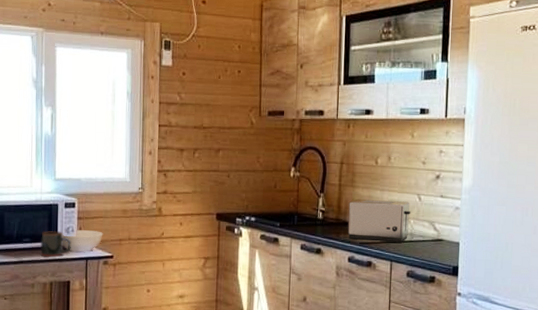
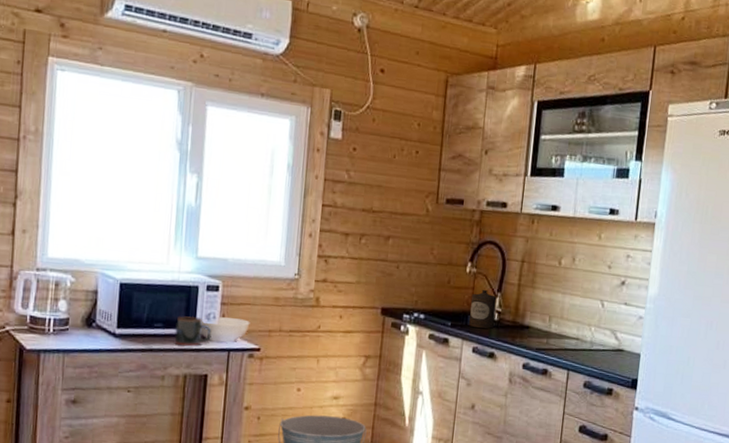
canister: none [296,191,320,227] -> present [469,289,497,329]
toaster: present [347,198,411,244] -> none [524,301,593,352]

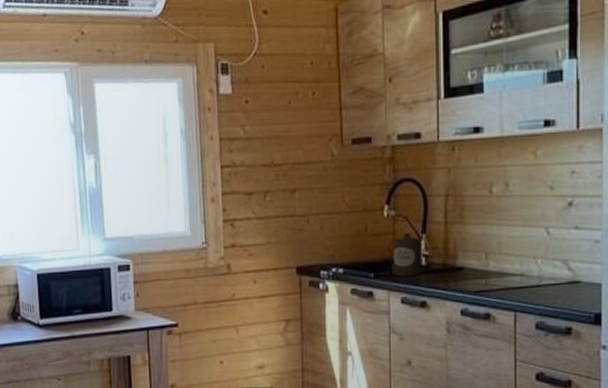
mug: present [174,316,212,347] -> none [92,298,129,330]
bowl: present [199,317,250,343] -> none [114,296,165,322]

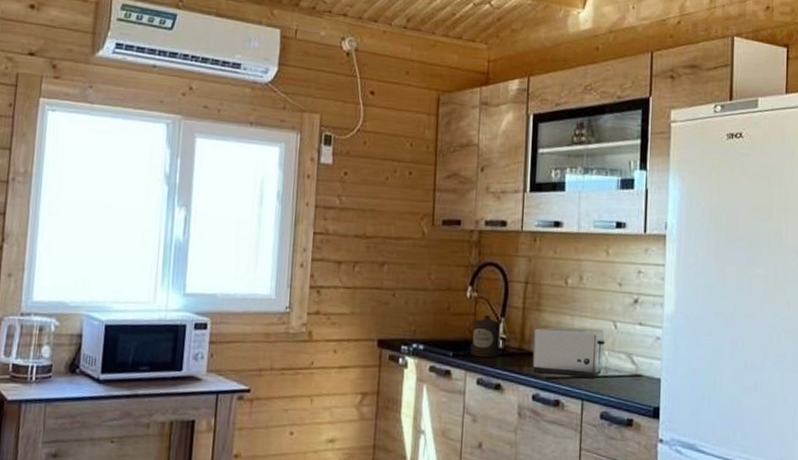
toaster: none [458,237,538,289] -> present [532,324,606,379]

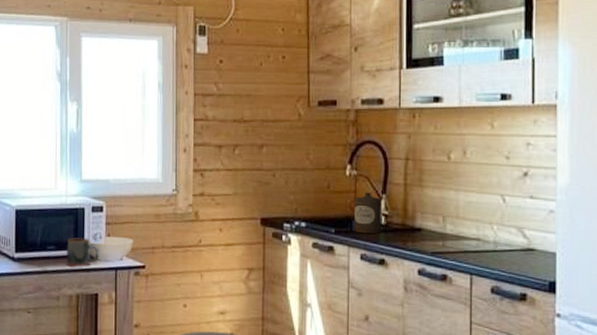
mug: none [160,357,200,391] -> present [65,237,99,267]
bowl: none [186,357,240,385] -> present [86,237,134,262]
toaster: present [532,324,606,379] -> none [416,200,494,254]

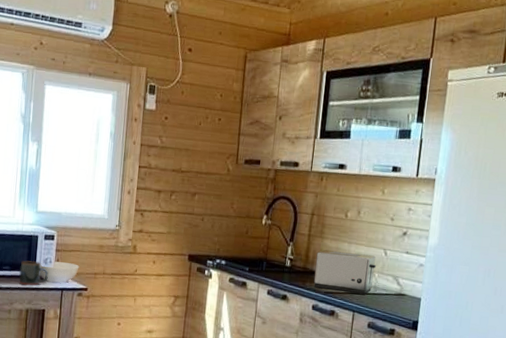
canister: present [353,192,382,233] -> none [265,239,289,274]
toaster: none [416,200,494,254] -> present [313,249,377,295]

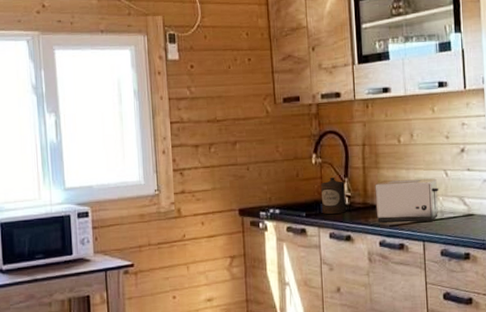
mug: present [18,260,49,286] -> none [54,243,88,272]
bowl: present [38,261,80,283] -> none [74,239,121,264]
canister: none [265,239,289,274] -> present [320,176,347,214]

